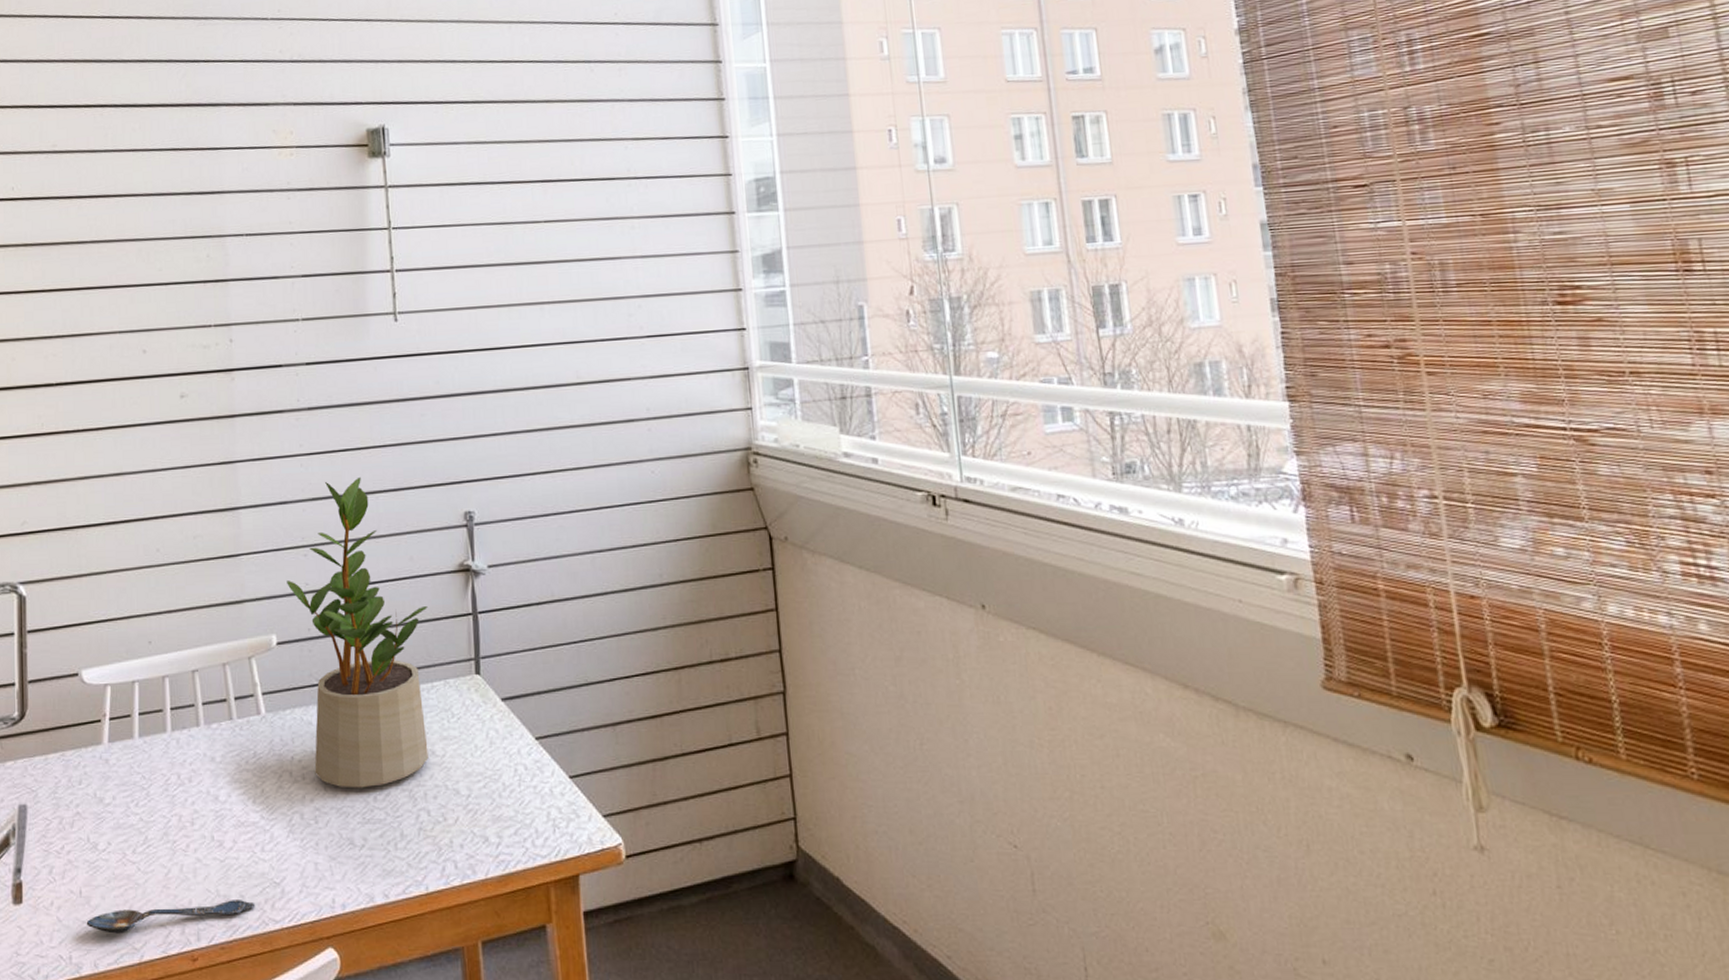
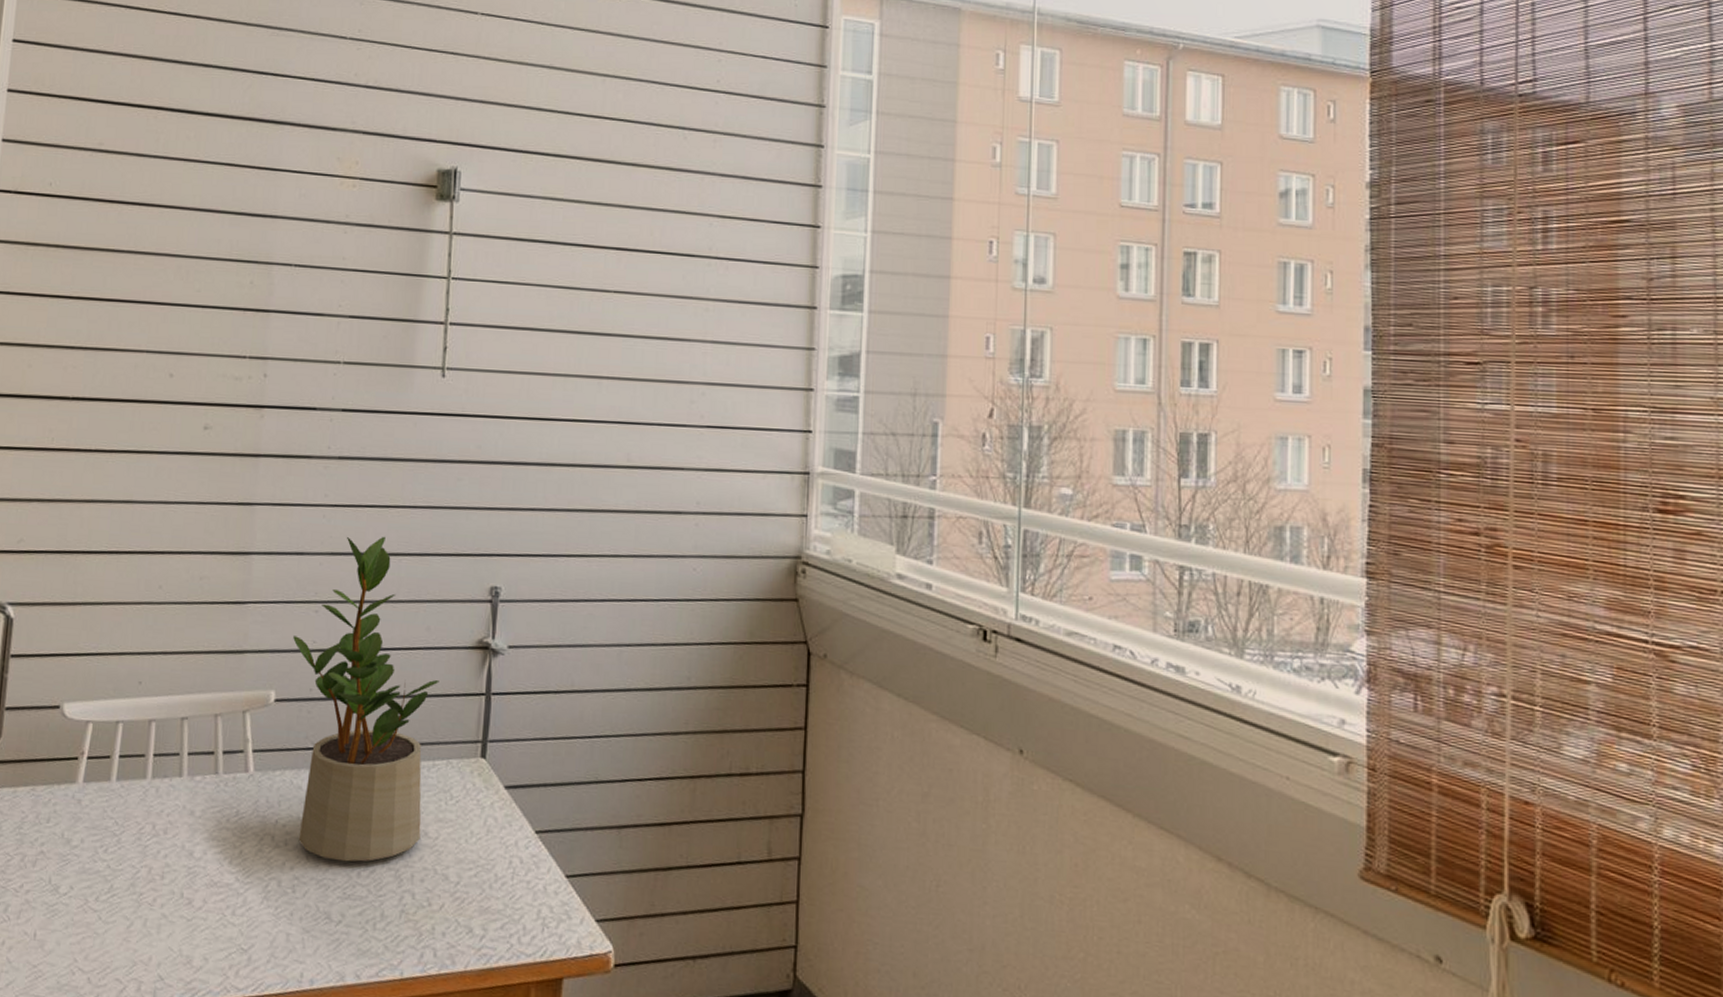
spoon: present [86,900,256,934] -> none [37,958,219,983]

